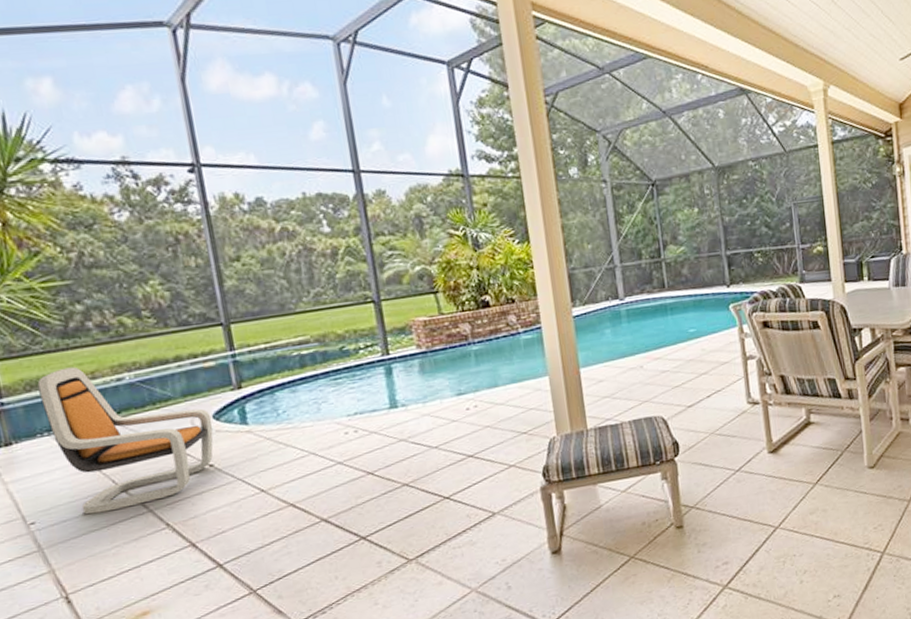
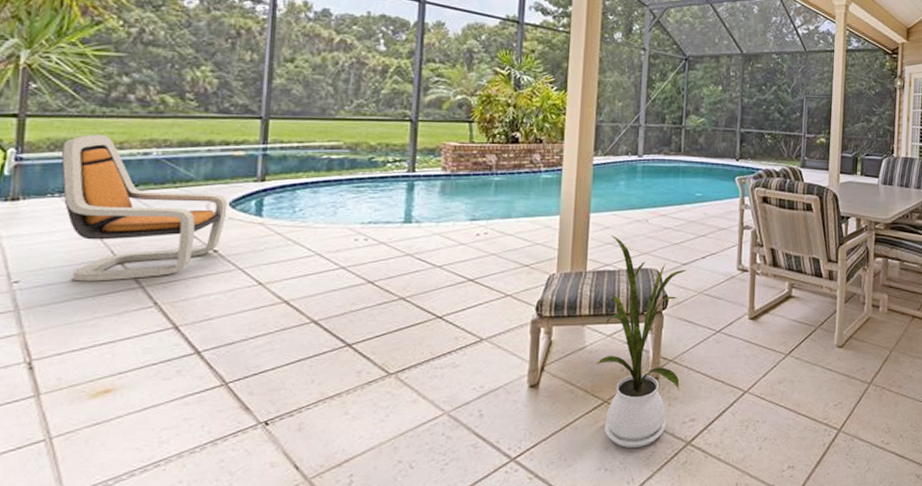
house plant: none [606,388,706,600] -> present [597,235,687,449]

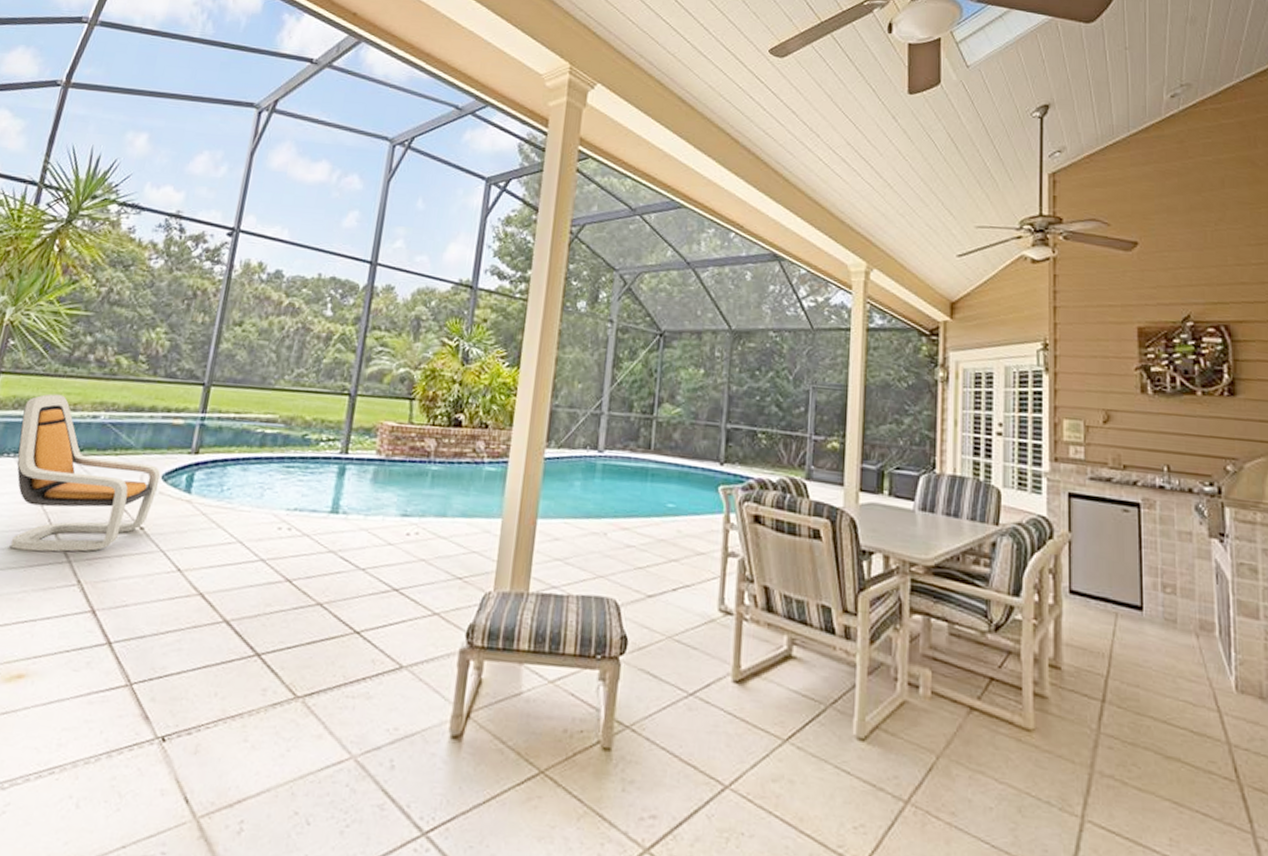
house plant: present [597,235,687,449] -> none [534,549,653,846]

